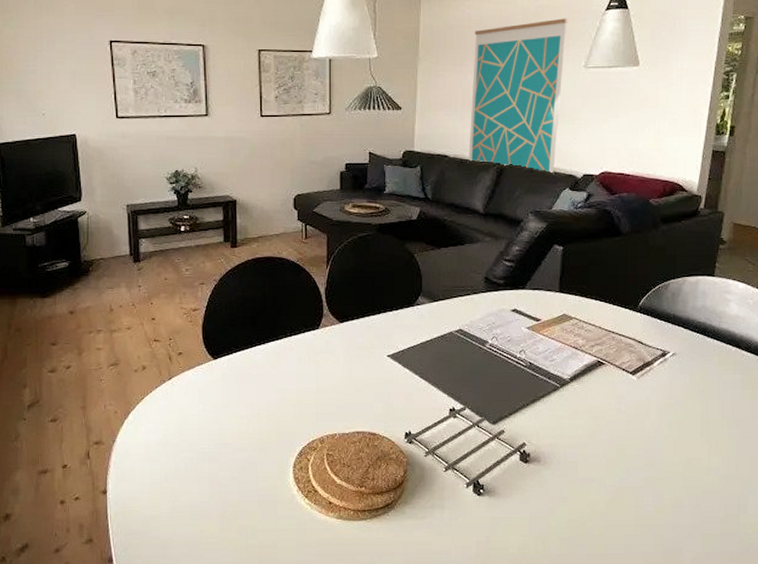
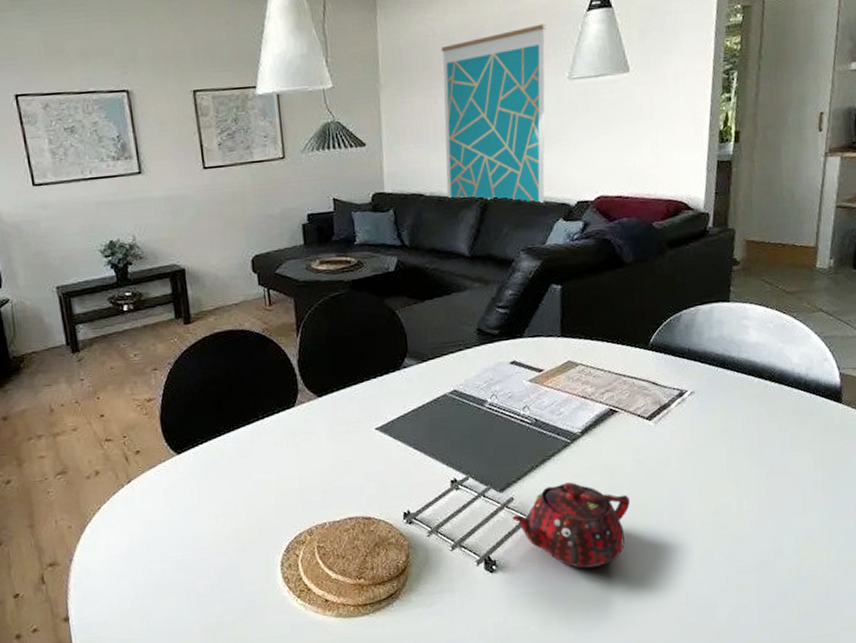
teapot: none [502,421,609,502] -> present [512,481,630,569]

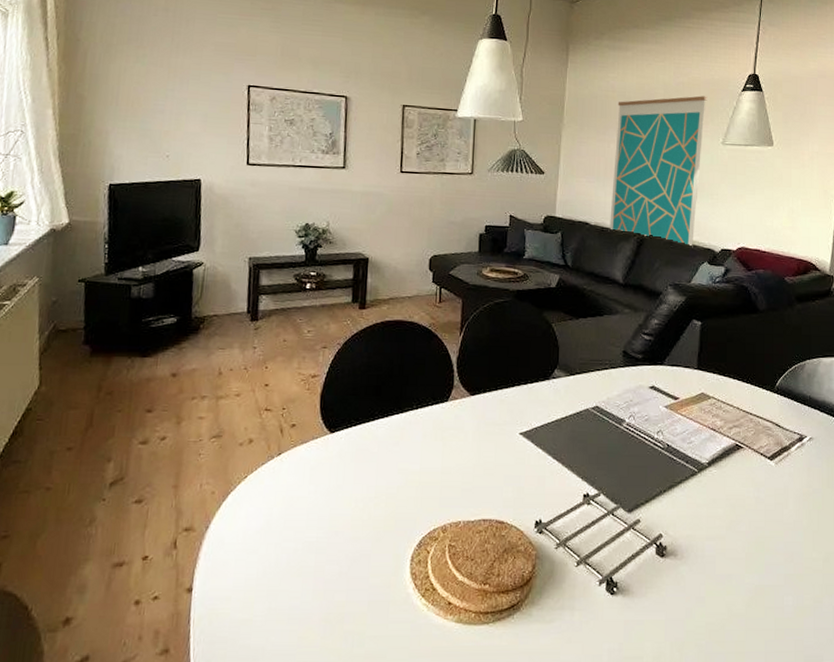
teapot: present [512,481,630,569] -> none [637,510,748,602]

